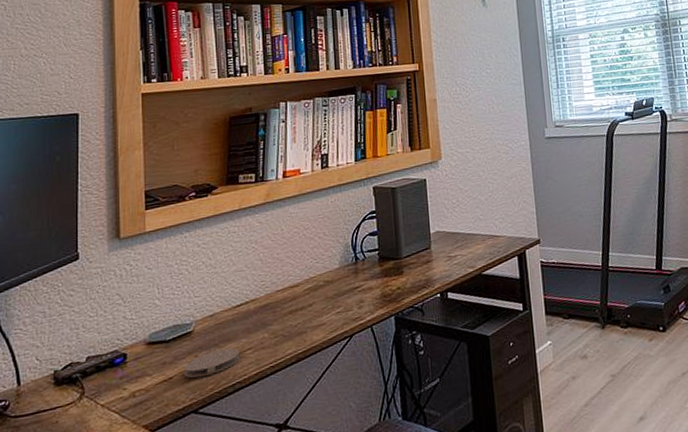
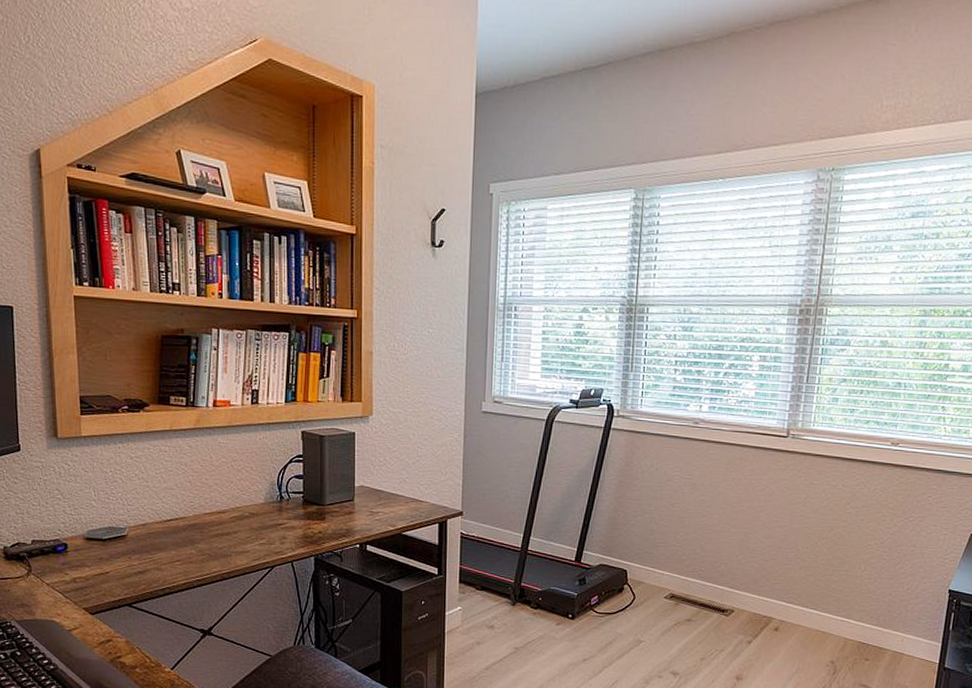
coaster: present [184,348,240,379] -> none [119,556,169,577]

